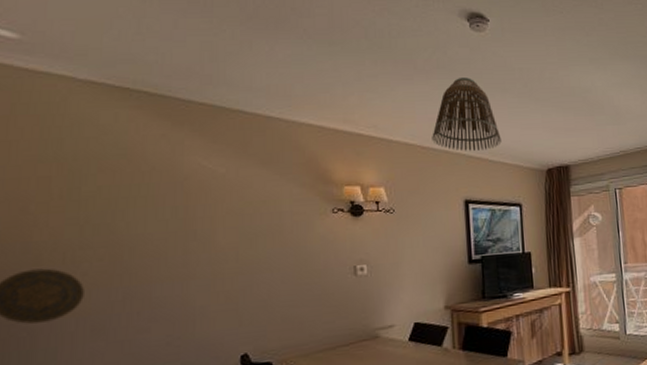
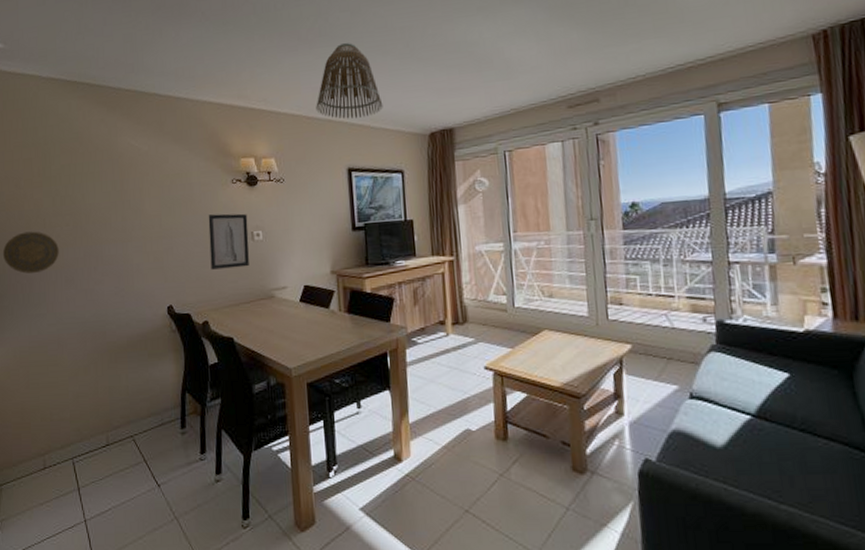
wall art: none [300,246,351,310] -> present [208,213,250,270]

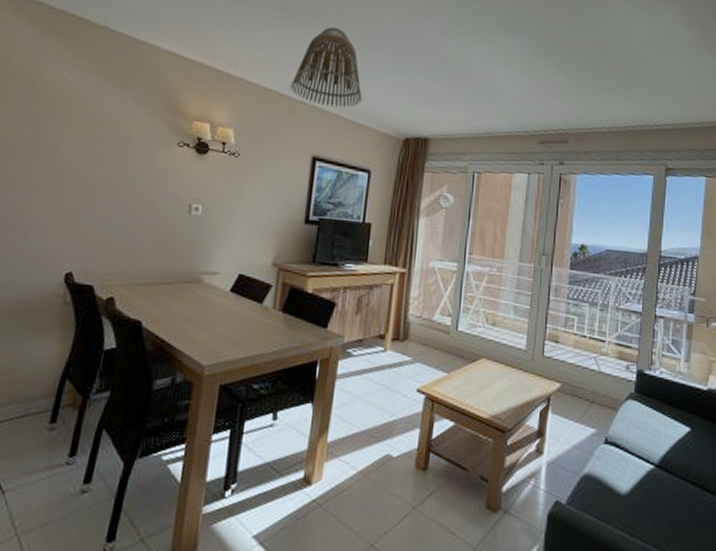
wall art: present [208,213,250,270] -> none [131,176,189,243]

